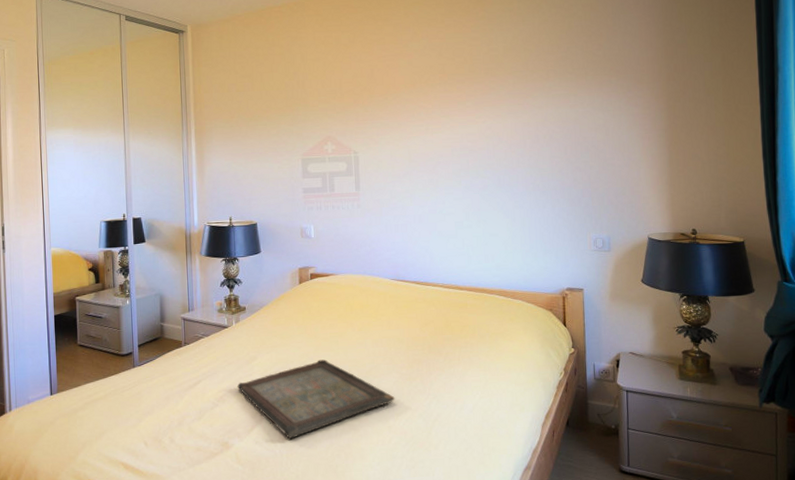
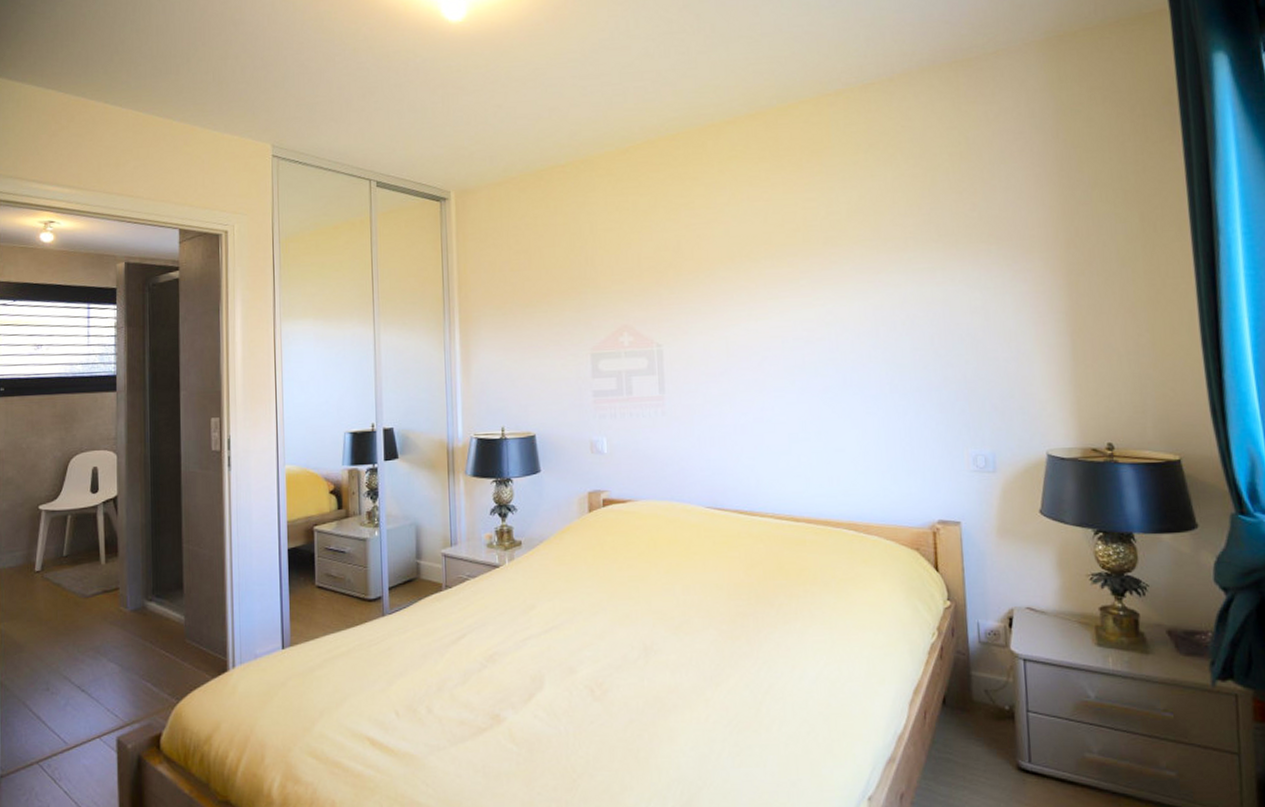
serving tray: present [237,359,395,440] -> none [511,610,713,713]

